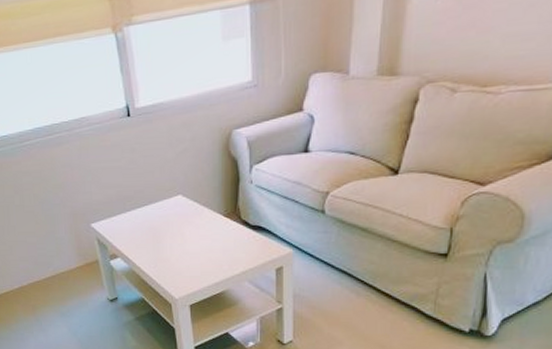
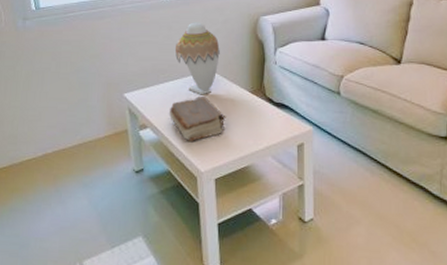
book: none [139,223,199,269] -> present [170,96,226,141]
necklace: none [141,141,189,222] -> present [175,22,220,95]

